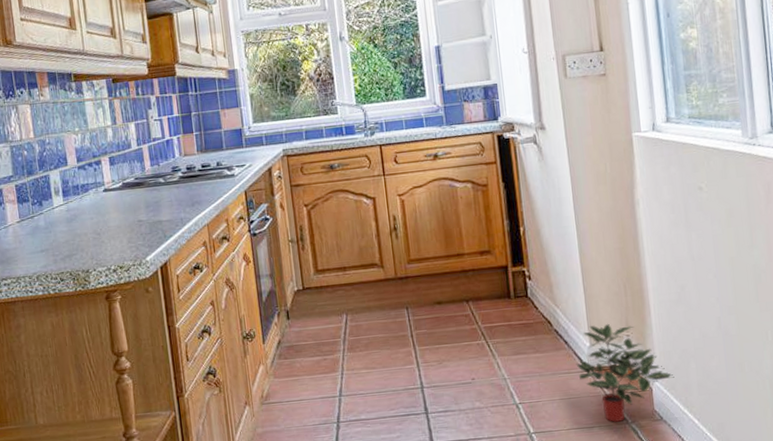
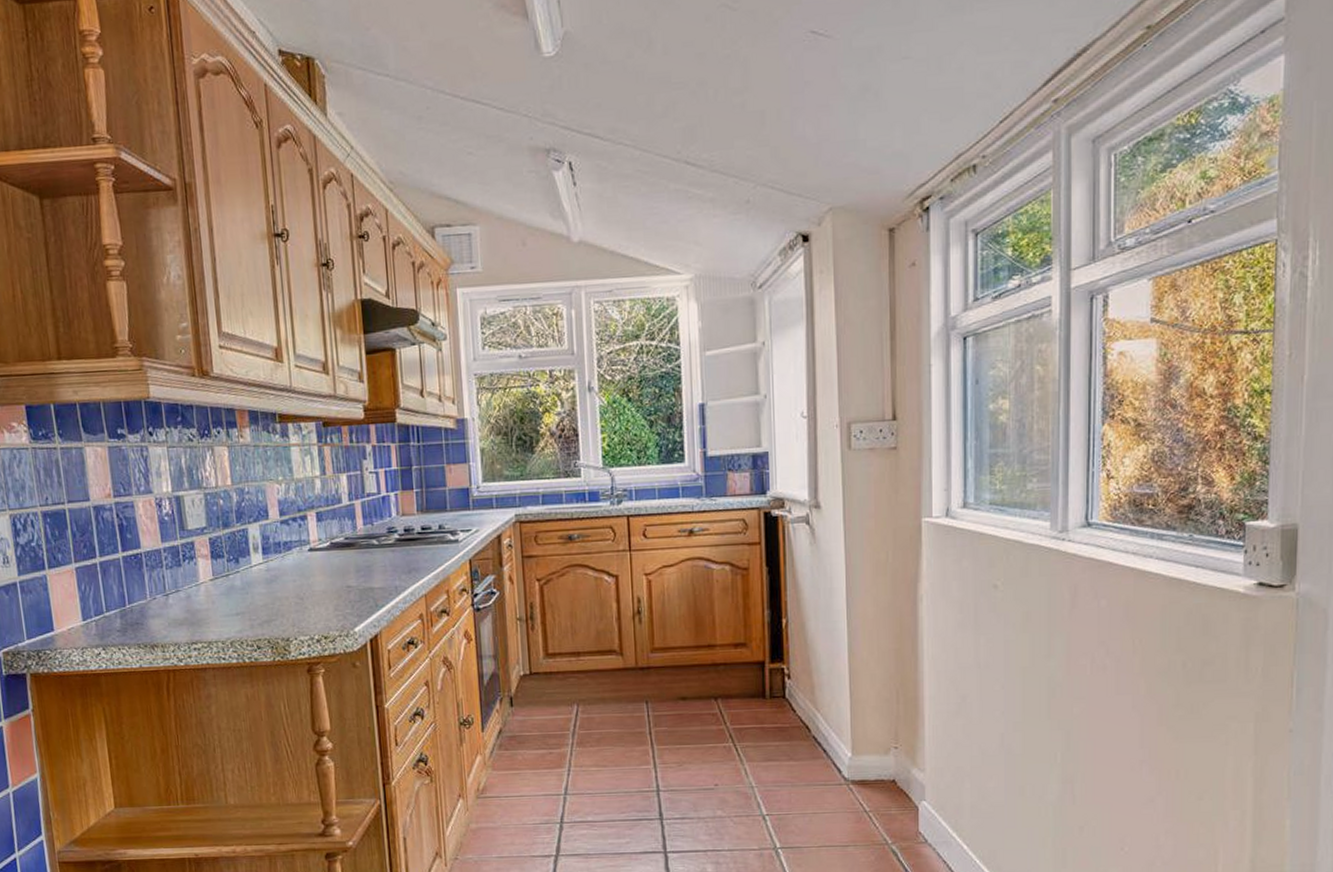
potted plant: present [576,323,674,423] -> none [834,732,945,843]

